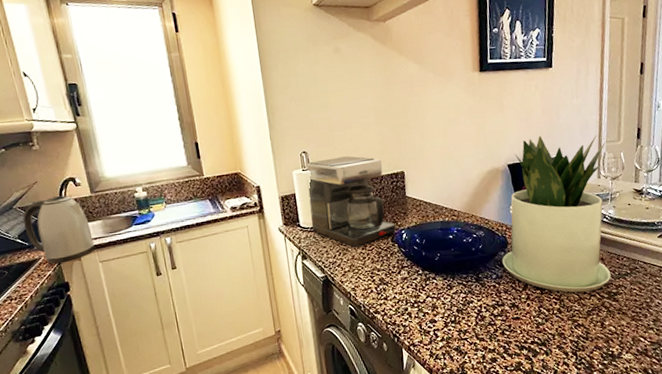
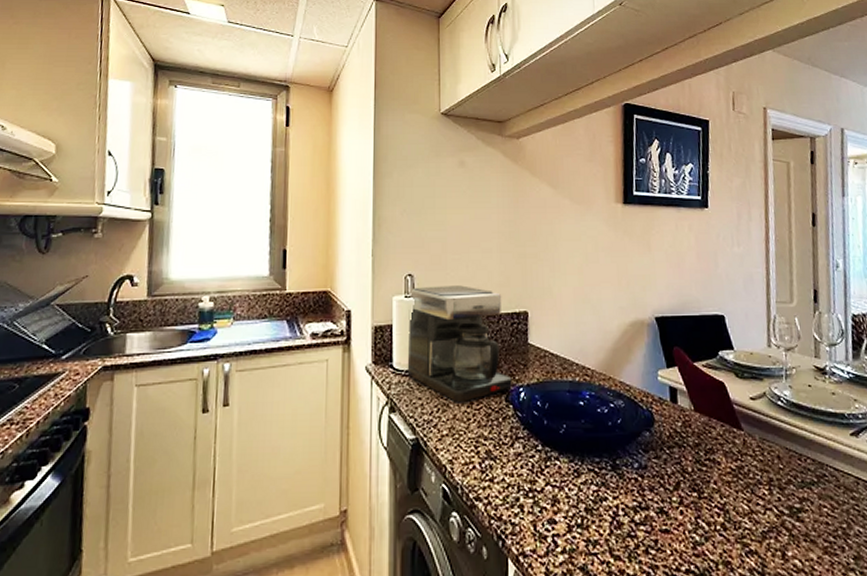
kettle: present [23,195,95,265] -> none [56,296,136,383]
planter: present [502,135,611,293] -> none [646,287,792,503]

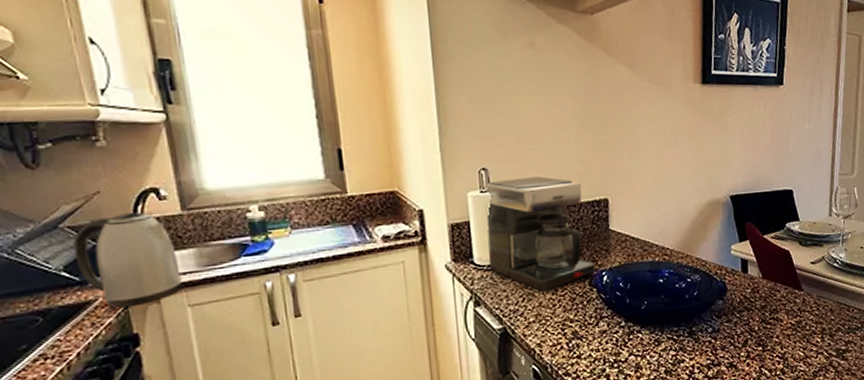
kettle: none [56,296,136,383] -> present [73,212,183,309]

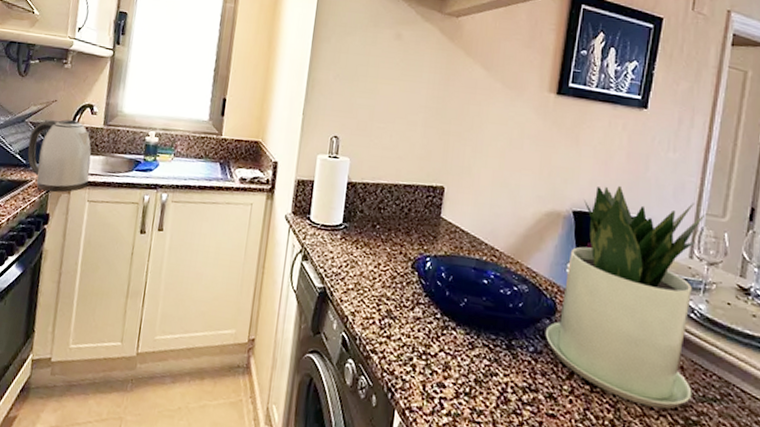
coffee maker: present [485,176,595,291] -> none [322,149,421,262]
planter: none [719,164,841,350] -> present [545,186,704,409]

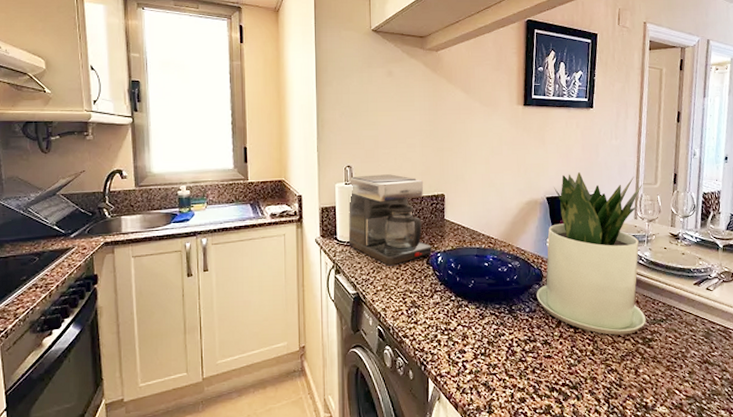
kettle: present [27,119,92,193] -> none [64,187,130,255]
coffee maker: none [322,149,421,262] -> present [348,174,432,265]

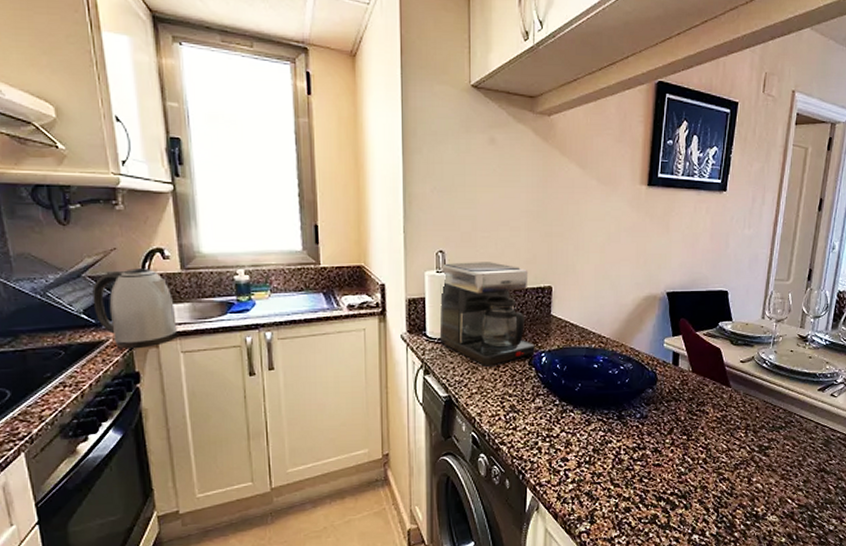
kettle: none [64,187,130,255] -> present [92,268,177,349]
planter: present [536,172,646,335] -> none [649,265,773,443]

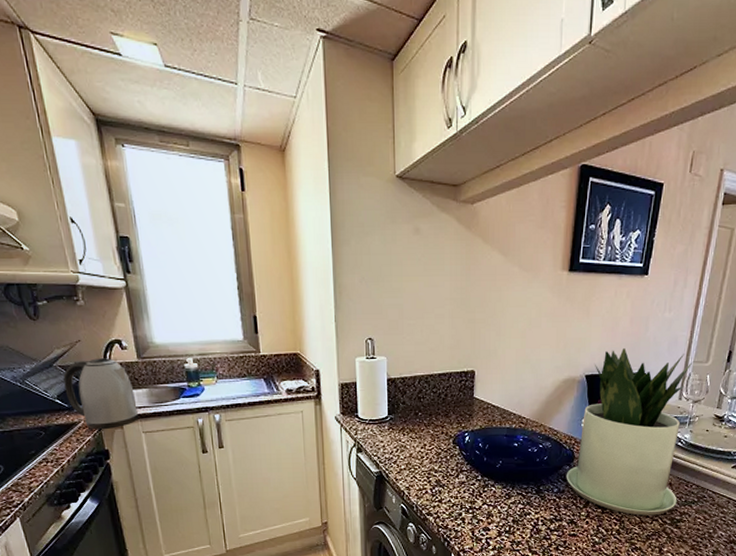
coffee maker: present [439,262,535,365] -> none [370,348,459,444]
planter: none [649,265,773,443] -> present [566,348,692,516]

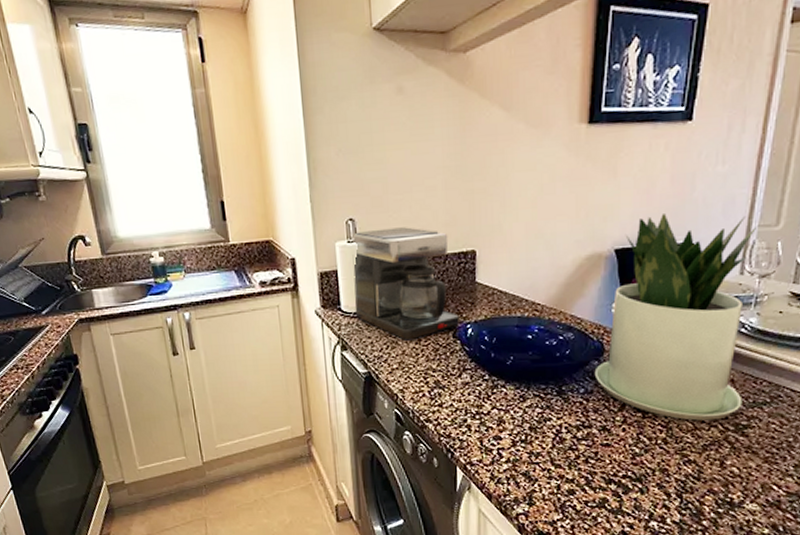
kettle: present [63,358,139,430] -> none [29,256,106,334]
coffee maker: none [370,348,459,444] -> present [352,227,459,339]

